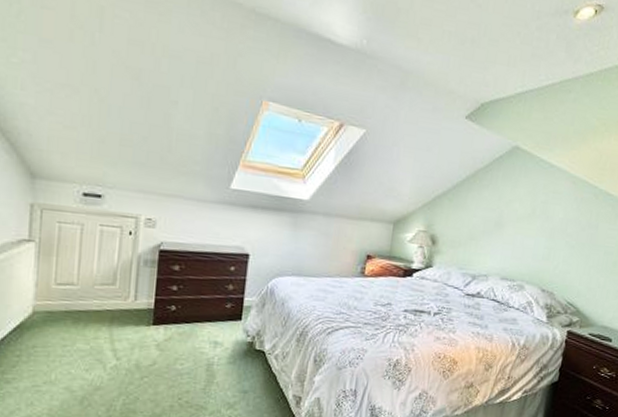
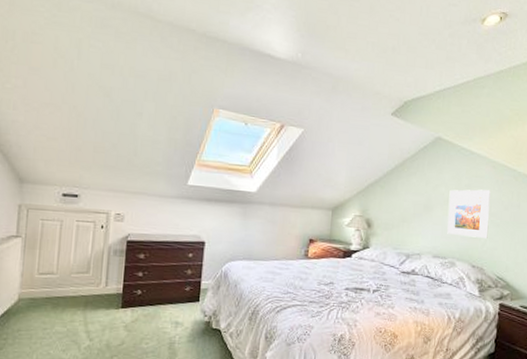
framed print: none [518,206,569,261] -> present [447,189,491,238]

